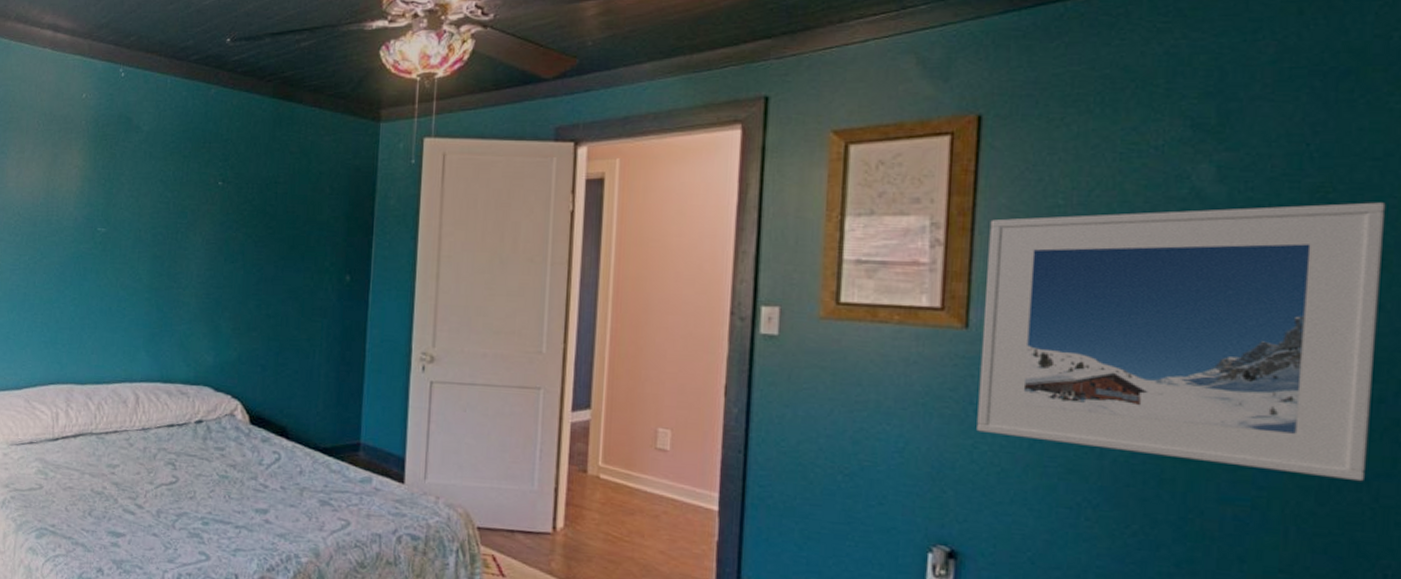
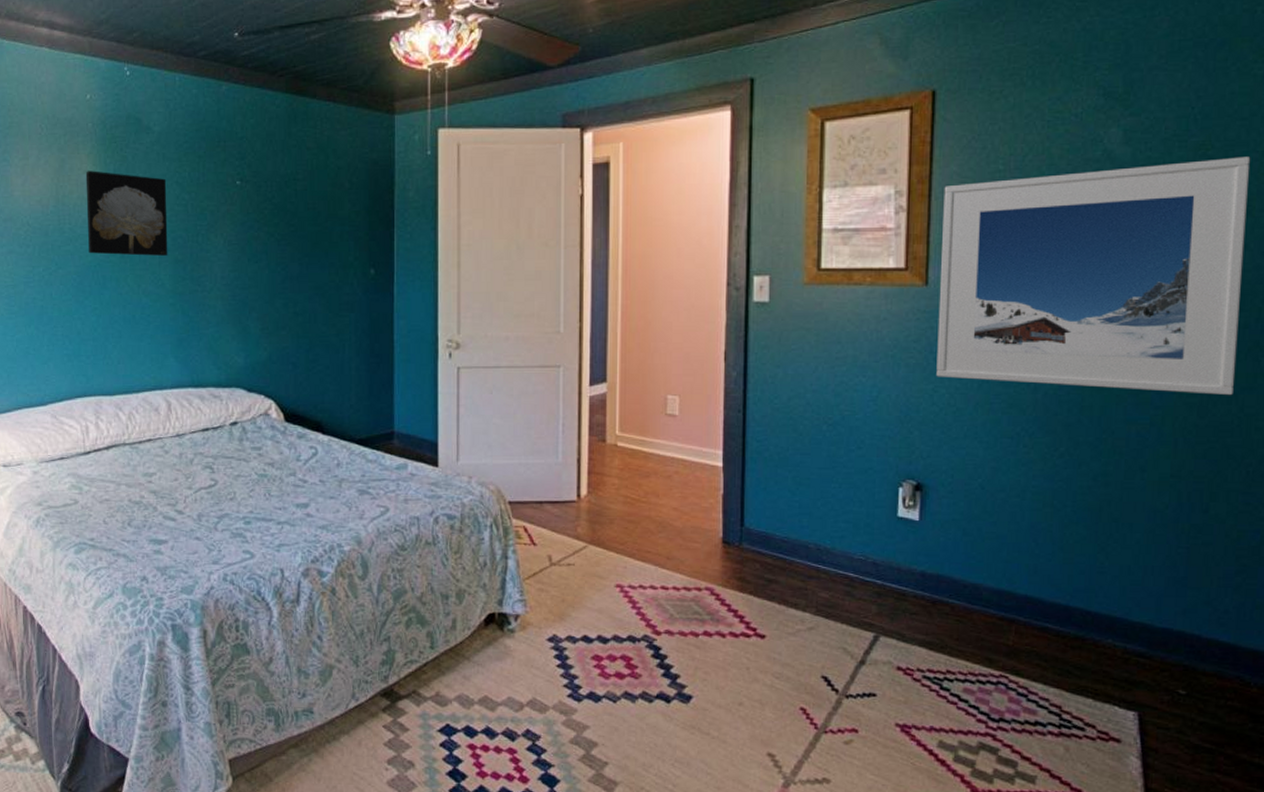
wall art: none [73,166,151,252] -> present [85,170,168,257]

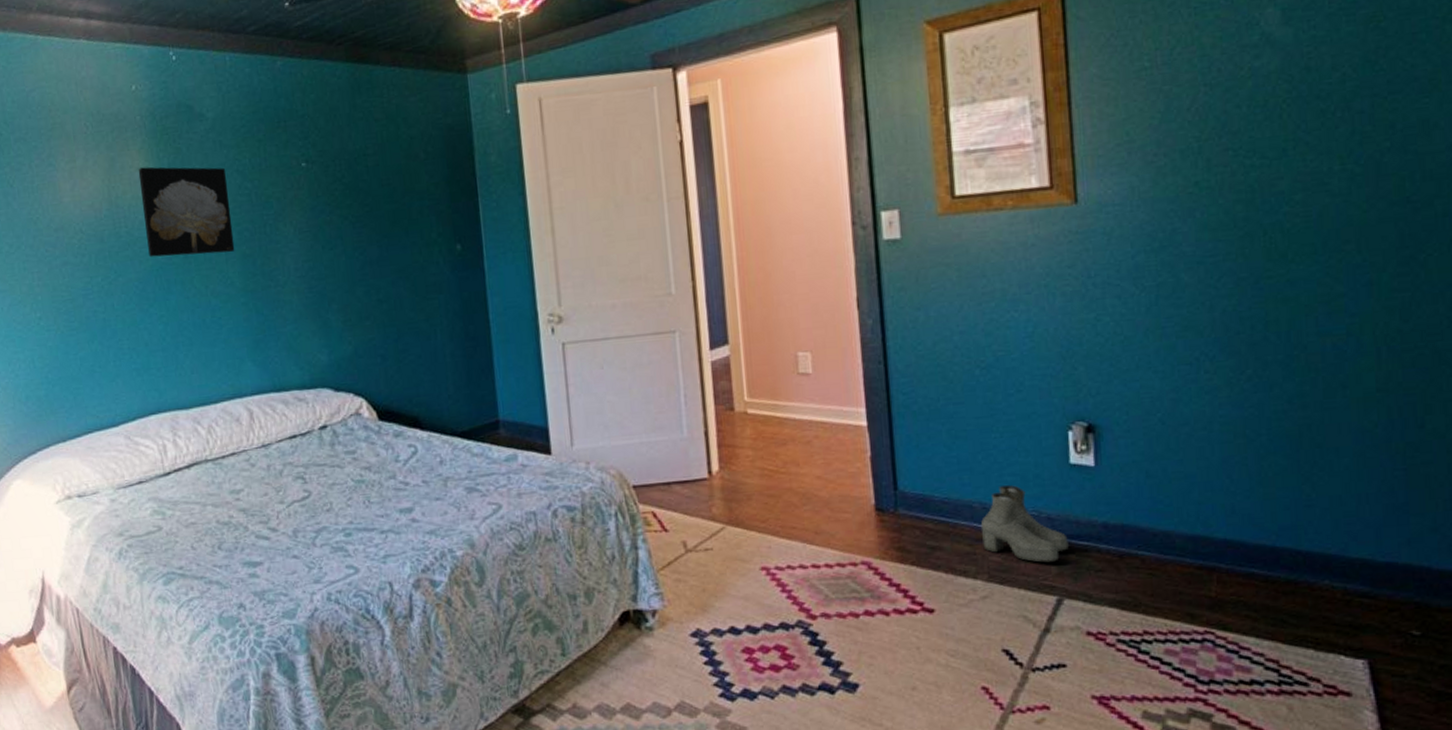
boots: none [813,531,889,602] -> present [980,485,1069,563]
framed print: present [936,156,1251,396] -> none [1085,24,1439,304]

